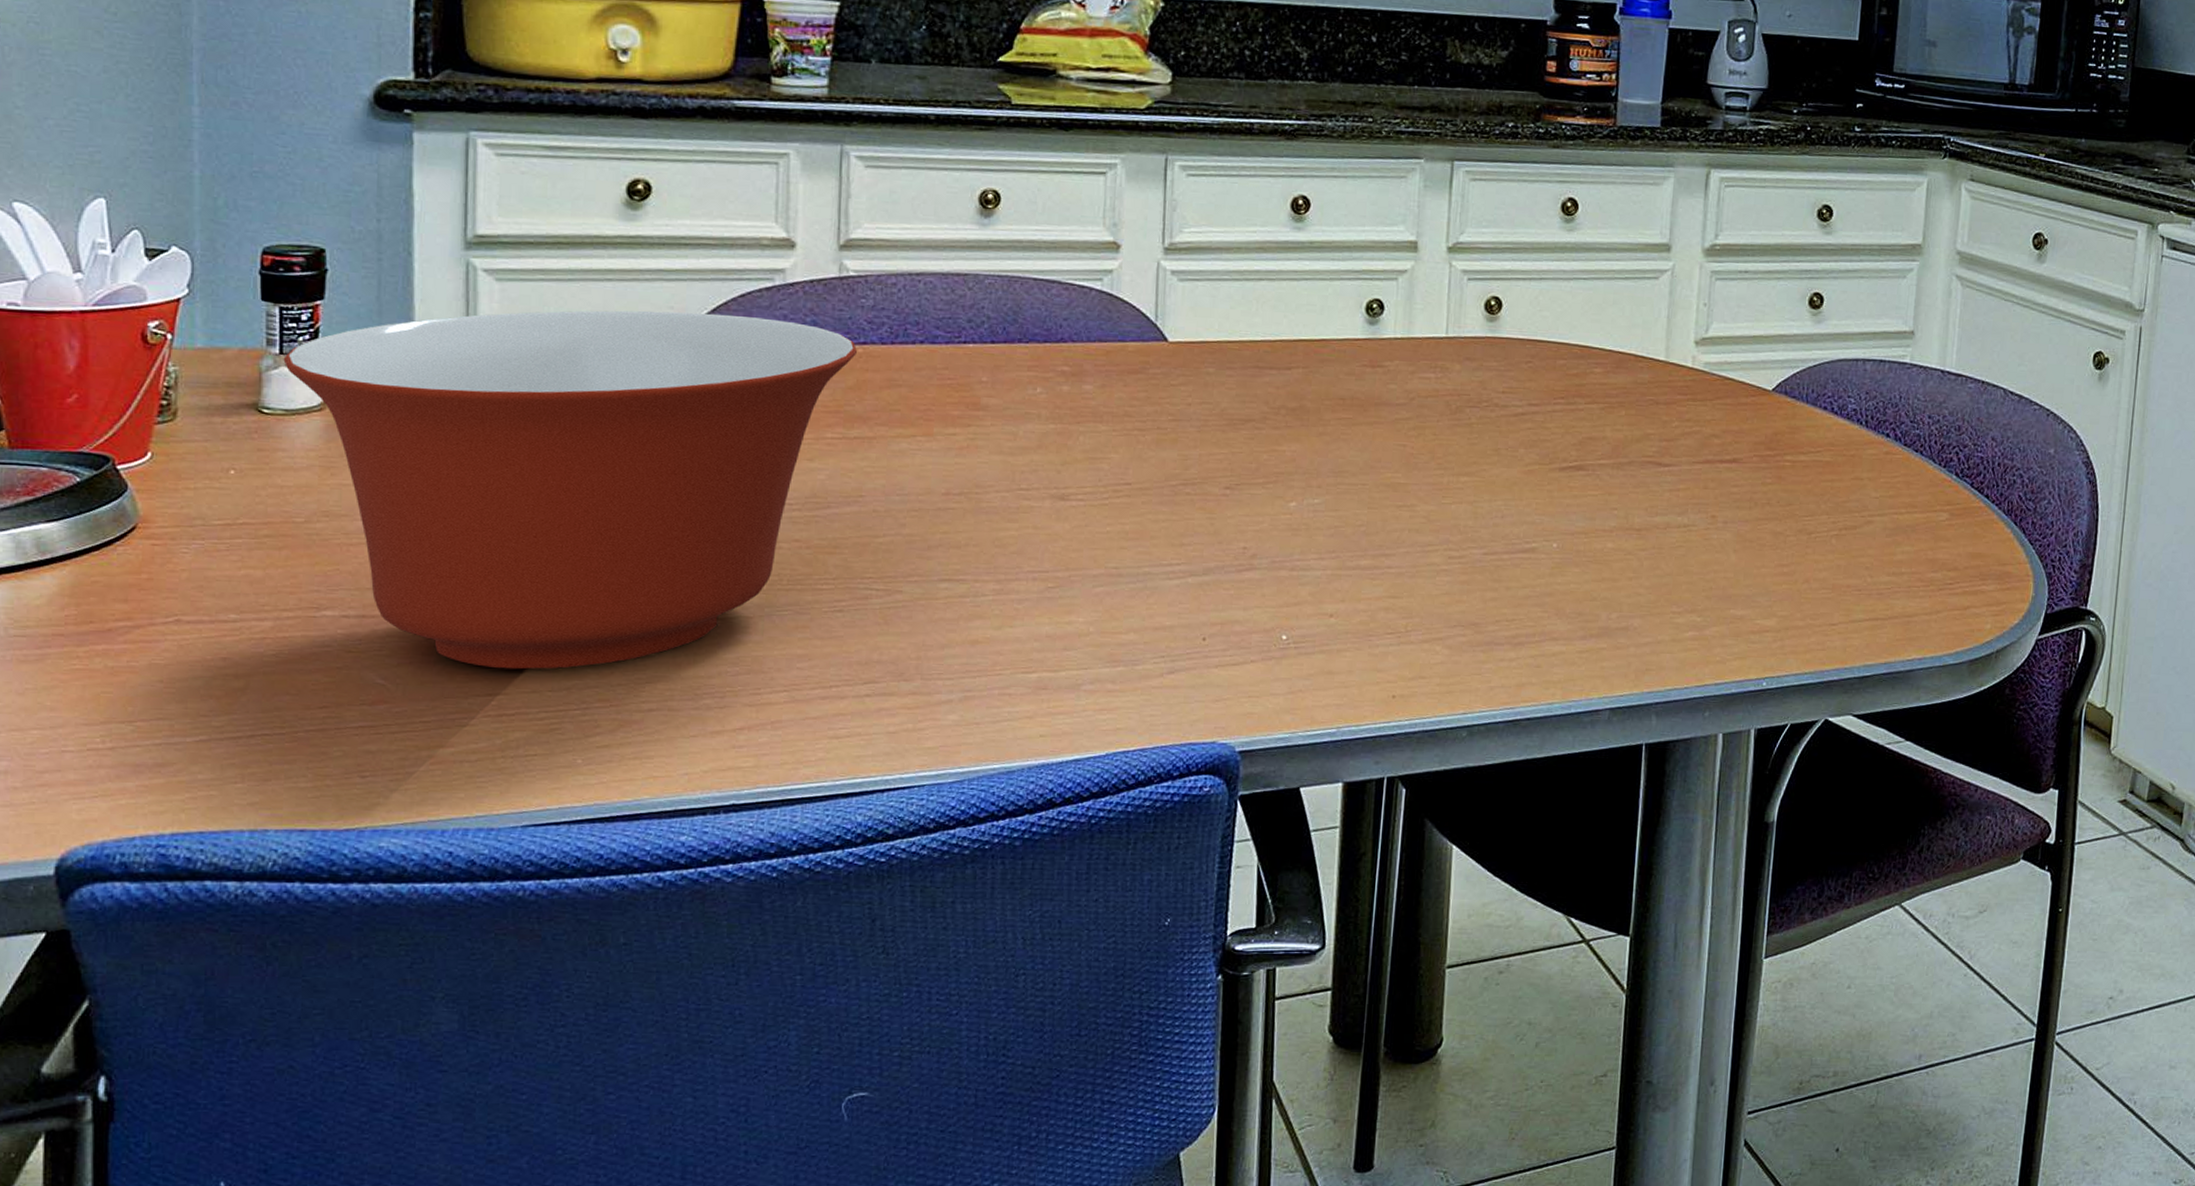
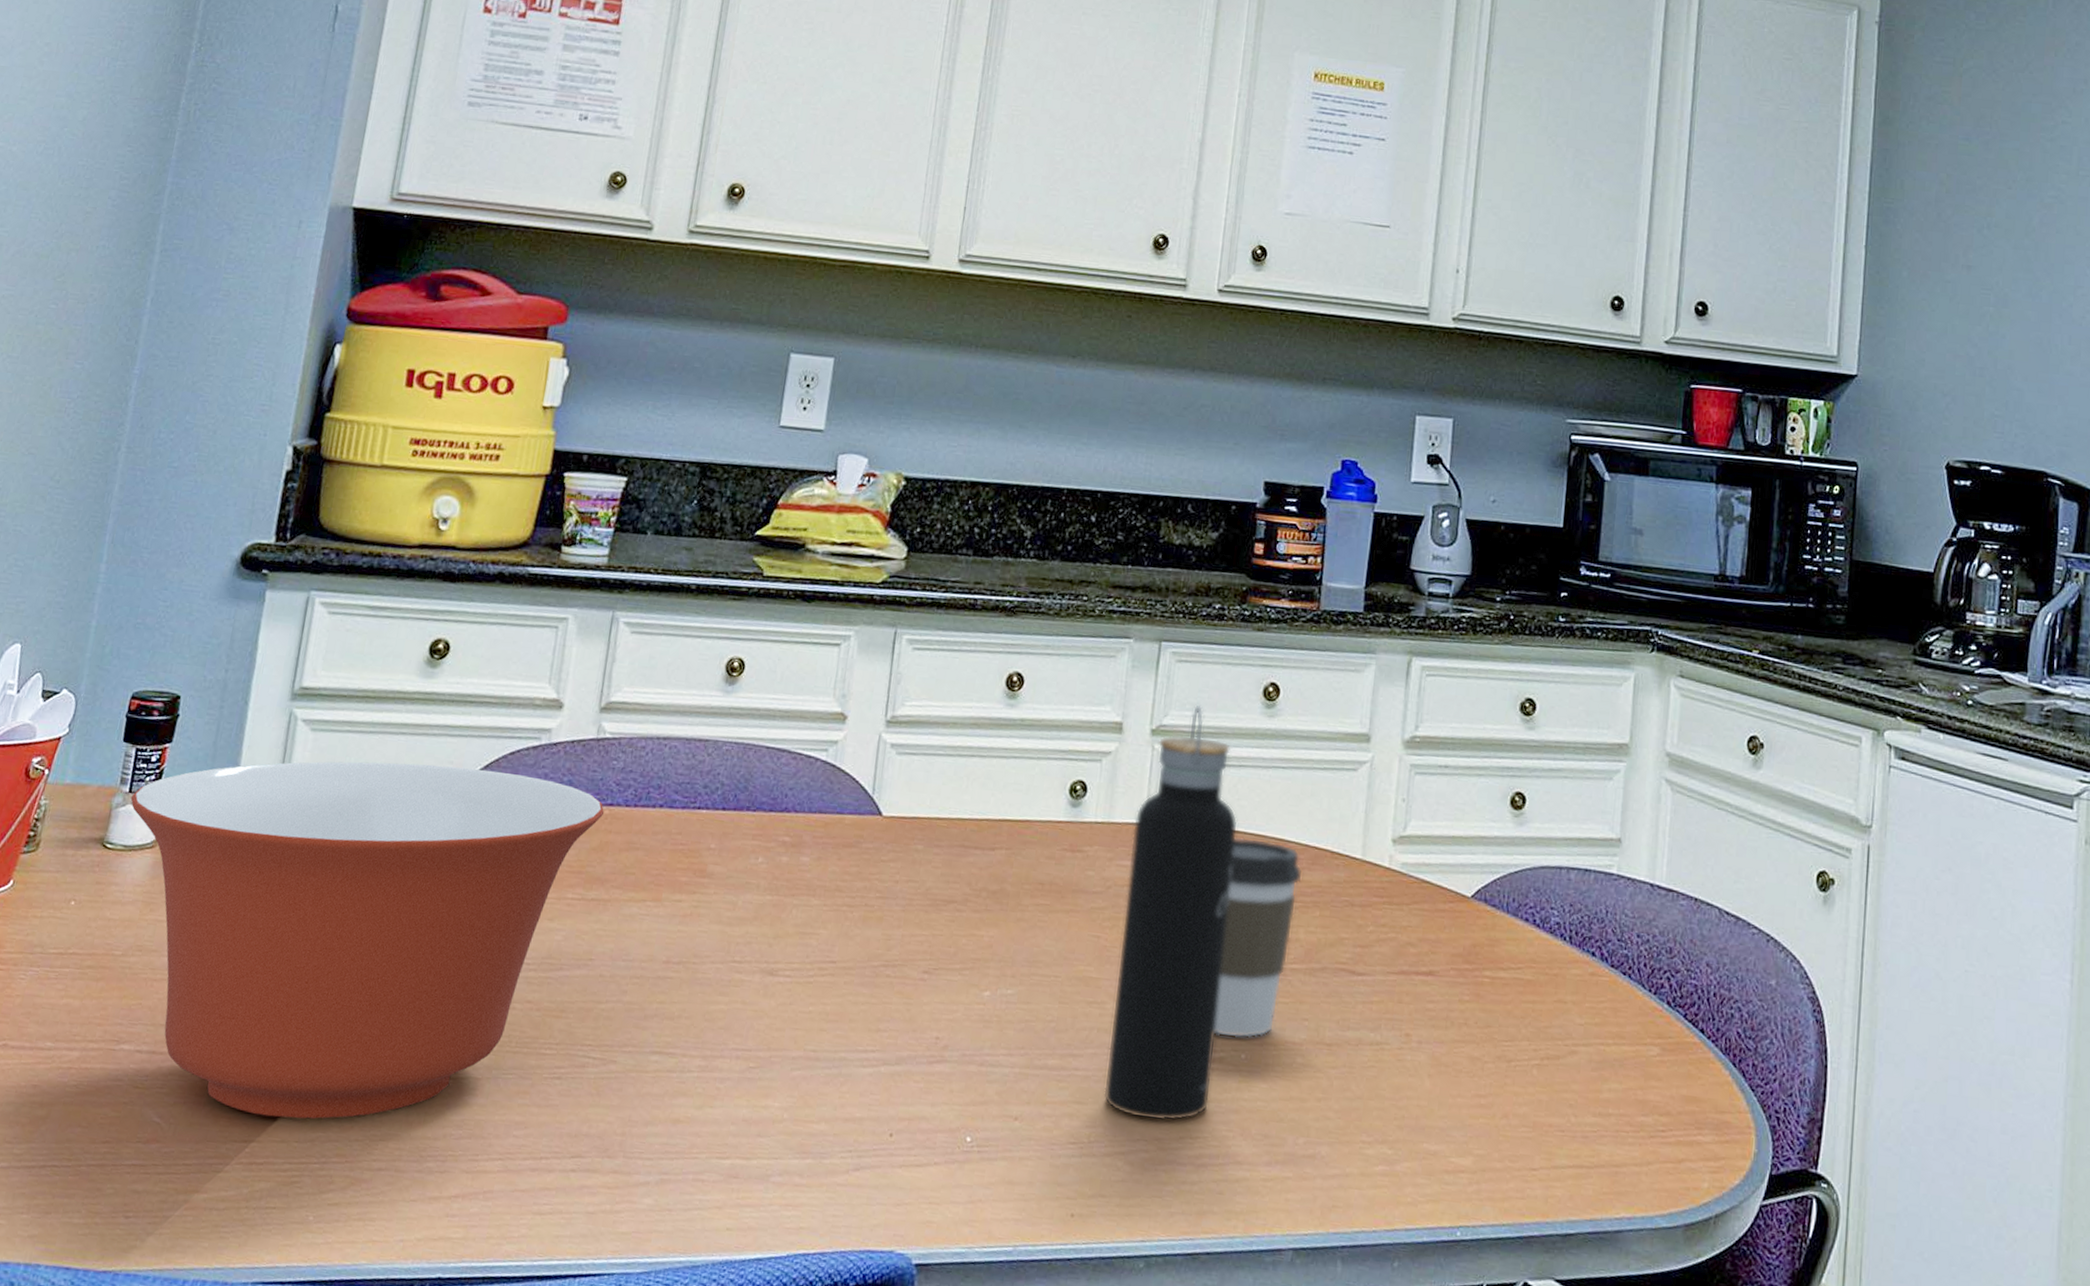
water bottle: none [1418,221,1541,608] -> present [1104,705,1238,1121]
coffee cup: none [1525,346,1606,530] -> present [1214,837,1301,1039]

